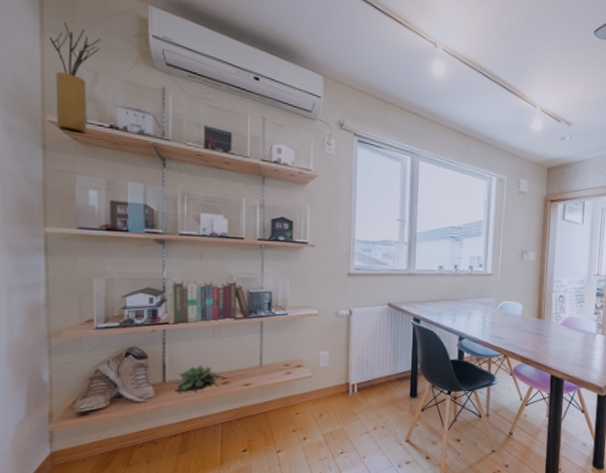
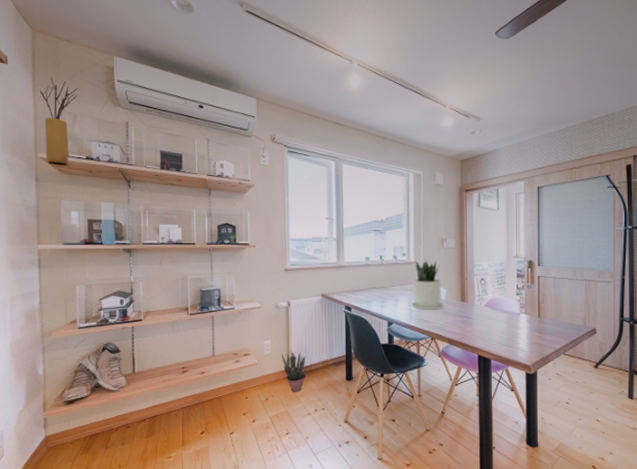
books: present [167,280,250,325] -> none [134,281,203,322]
succulent plant: present [173,365,225,393] -> none [141,357,184,382]
potted plant: none [339,363,367,408] -> present [281,350,307,392]
planter: none [485,272,520,326] -> present [411,260,444,310]

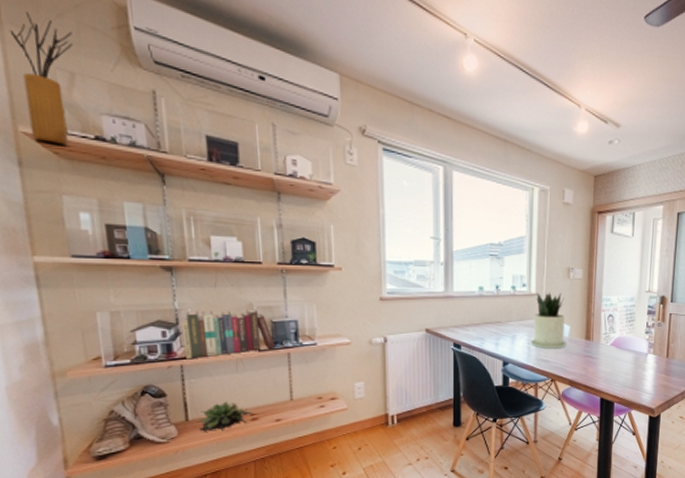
books: none [134,281,203,322] -> present [181,309,276,360]
succulent plant: none [141,357,184,382] -> present [197,401,253,432]
potted plant: present [281,350,307,392] -> none [376,394,407,440]

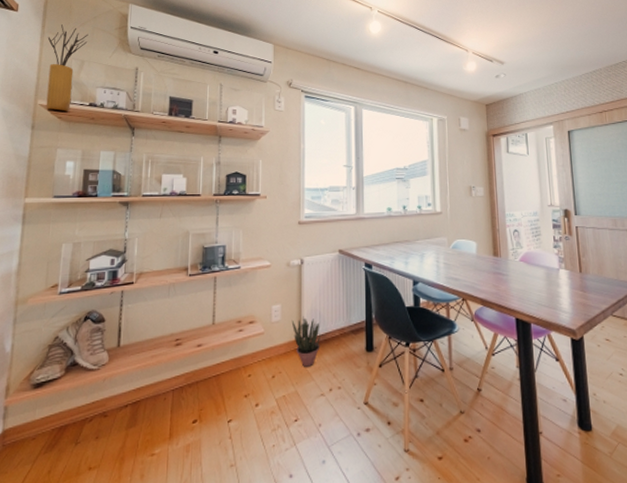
books: present [181,309,276,360] -> none [126,236,204,285]
succulent plant: present [197,401,253,432] -> none [127,326,178,358]
potted plant: none [376,394,407,440] -> present [291,316,320,367]
planter: present [530,292,567,349] -> none [439,210,476,266]

